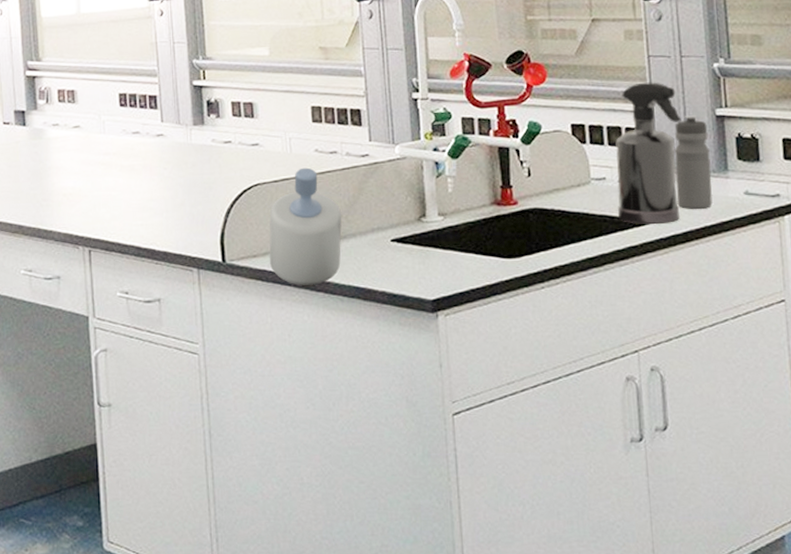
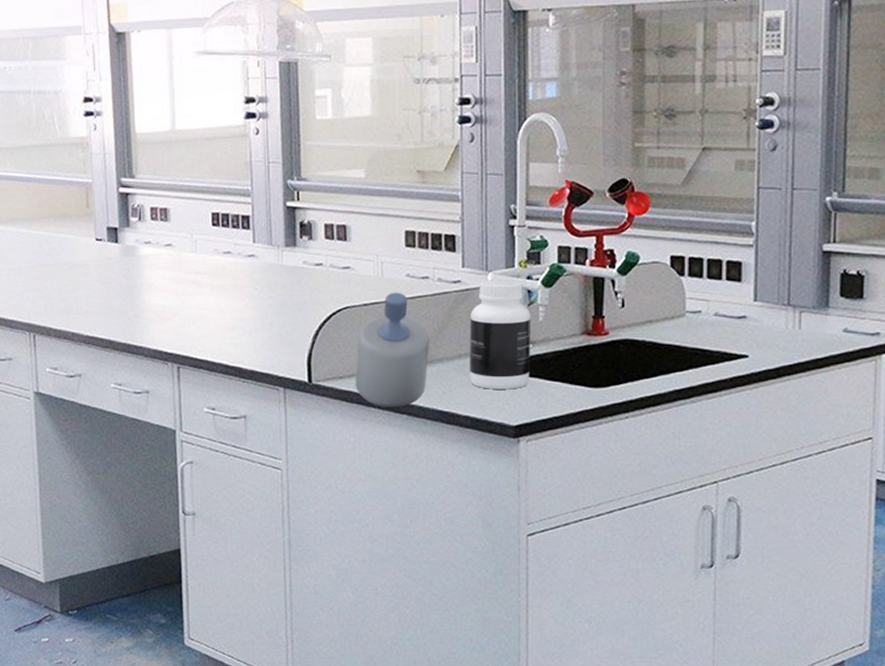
medicine bottle: none [380,152,444,264] -> present [470,279,531,390]
spray bottle: present [615,82,682,225] -> none [709,215,786,359]
water bottle: present [675,114,713,209] -> none [772,249,812,345]

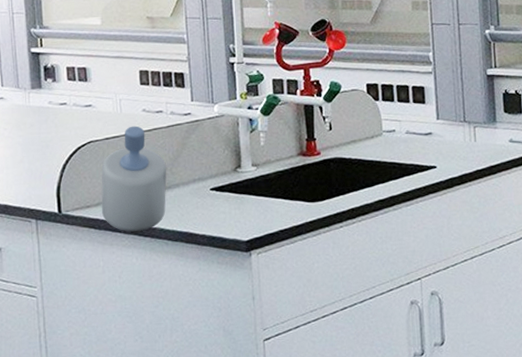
medicine bottle: present [470,279,531,390] -> none [201,110,256,209]

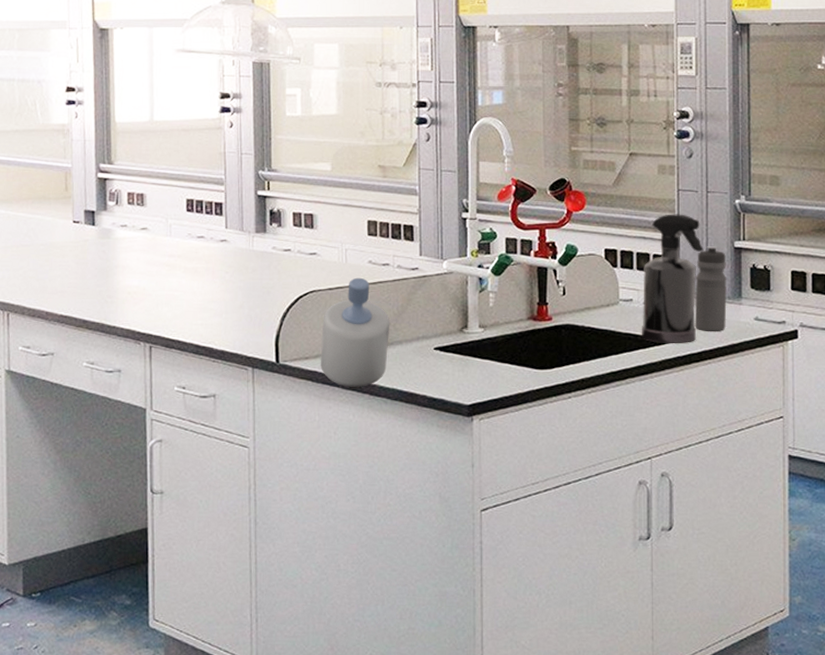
spray bottle: none [403,46,459,170] -> present [641,214,704,344]
water bottle: none [453,74,483,156] -> present [694,245,727,331]

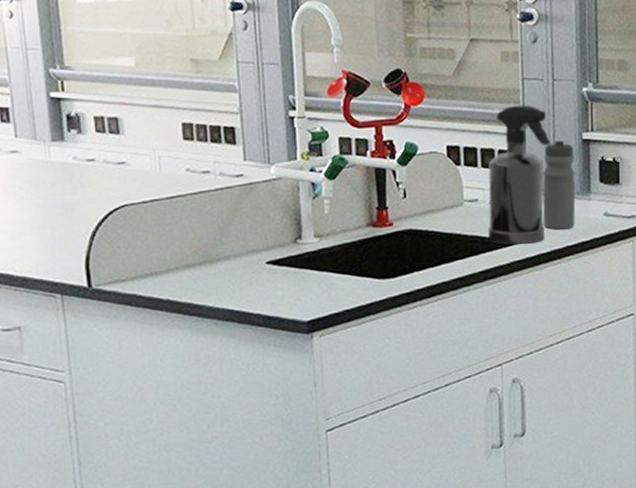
soap dispenser: present [320,277,391,387] -> none [138,188,216,310]

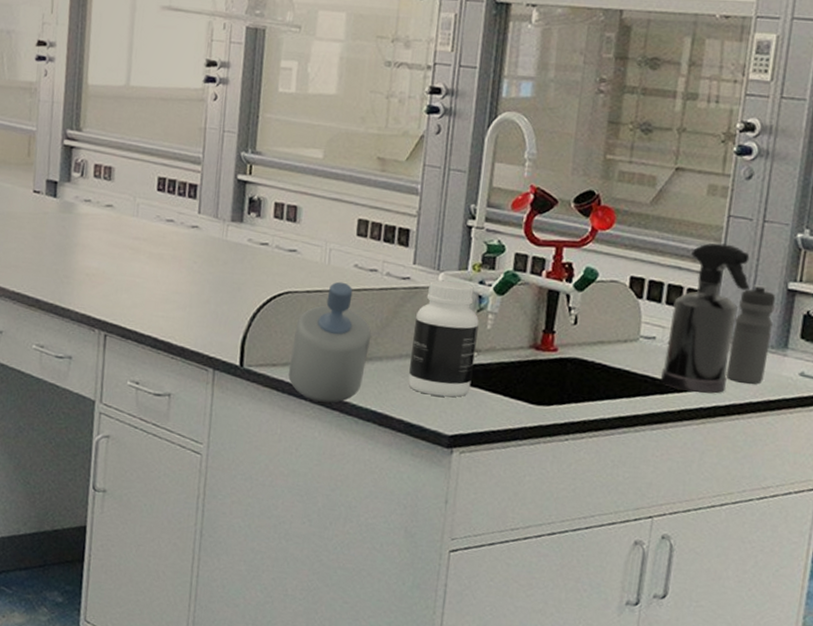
soap dispenser: none [138,188,216,310] -> present [288,281,372,403]
medicine bottle: none [255,172,319,286] -> present [408,280,479,398]

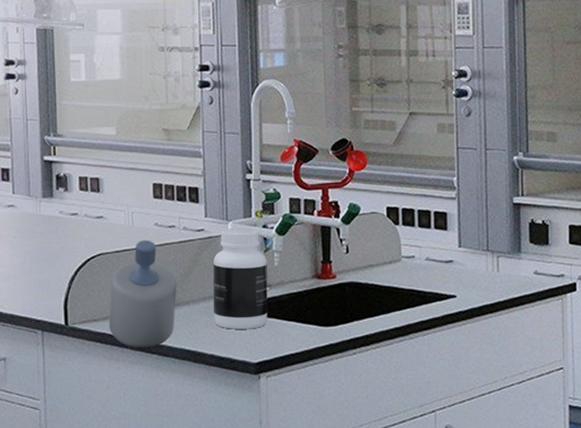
spray bottle: present [660,243,750,394] -> none [423,171,483,299]
water bottle: present [726,284,776,384] -> none [475,201,507,286]

